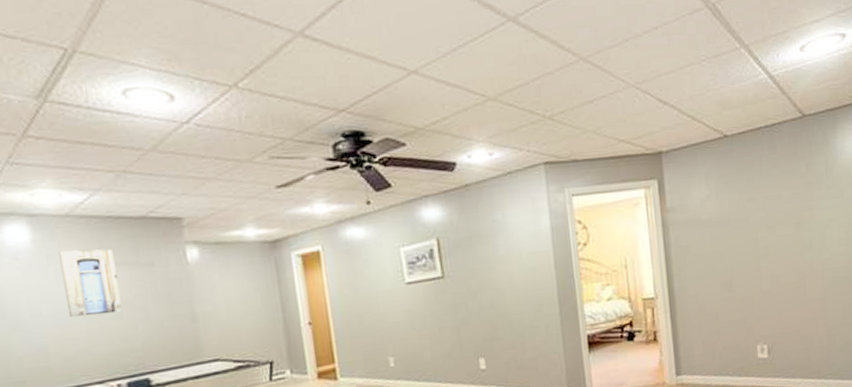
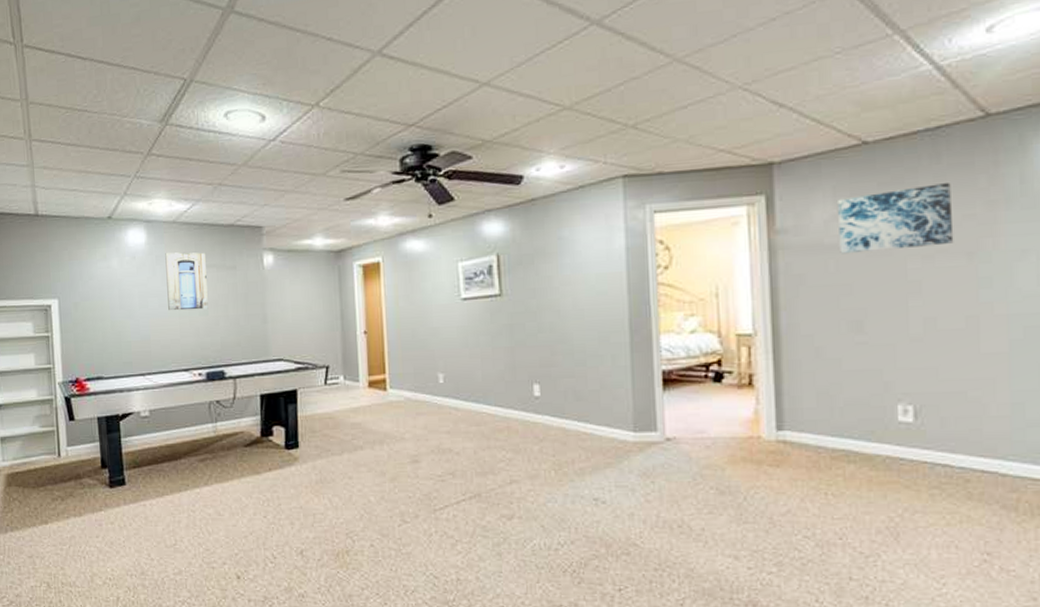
wall art: none [709,169,787,228] -> present [838,183,954,254]

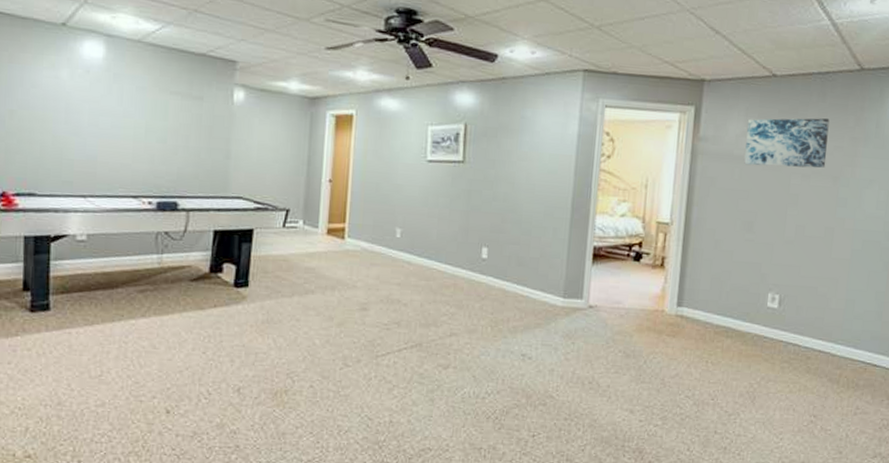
wall art: present [165,252,208,311] -> none [122,72,170,137]

